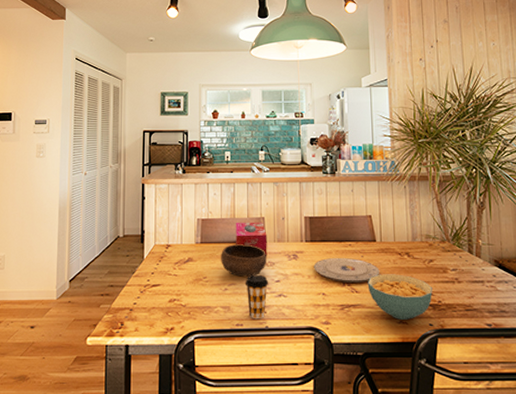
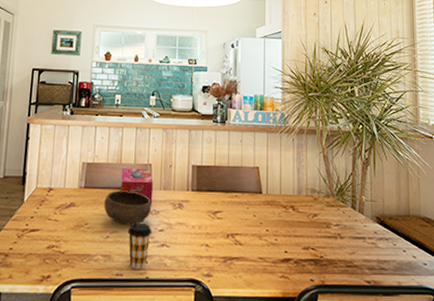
plate: present [313,257,380,283] -> none [198,208,264,235]
cereal bowl: present [367,274,433,320] -> none [251,227,315,274]

